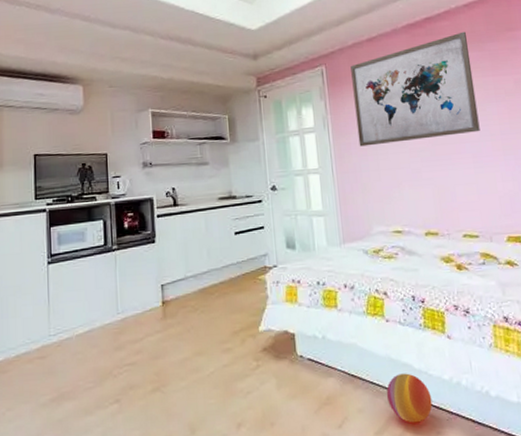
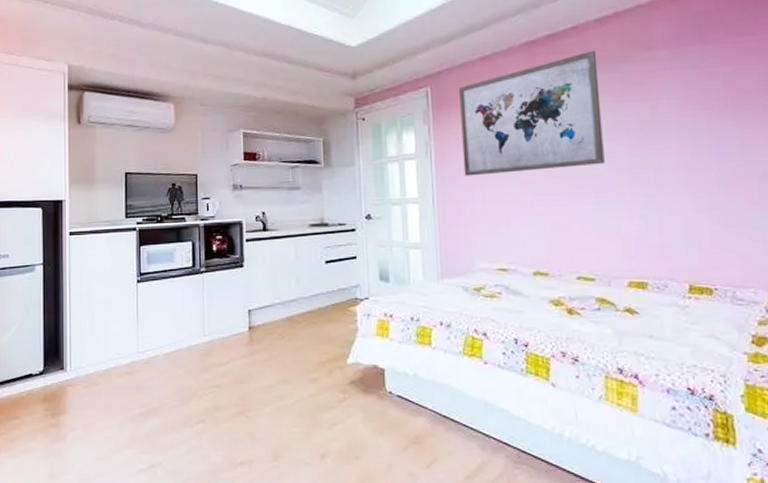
ball: present [386,373,433,423] -> none [480,419,530,471]

